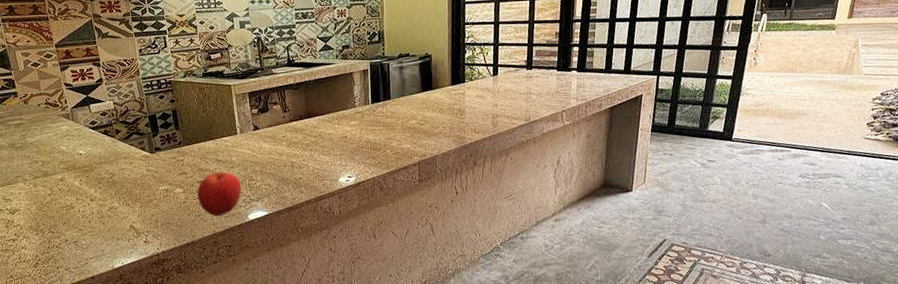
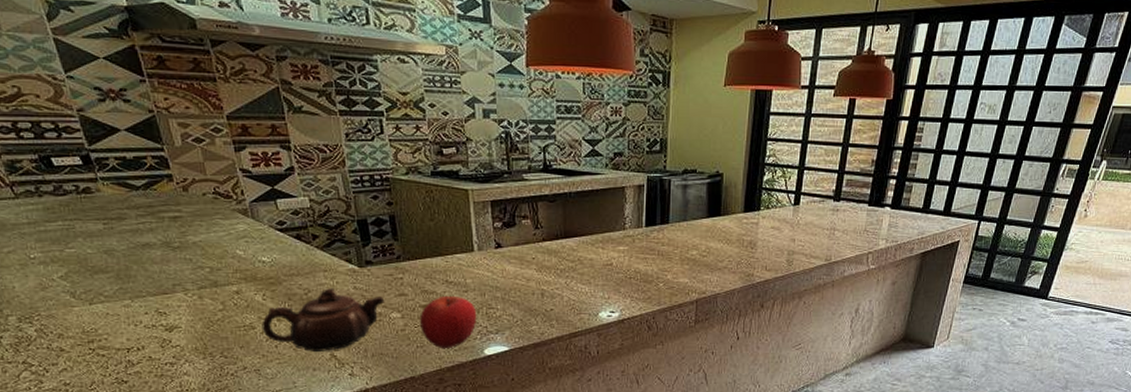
teapot: none [79,171,170,225] -> present [261,288,385,353]

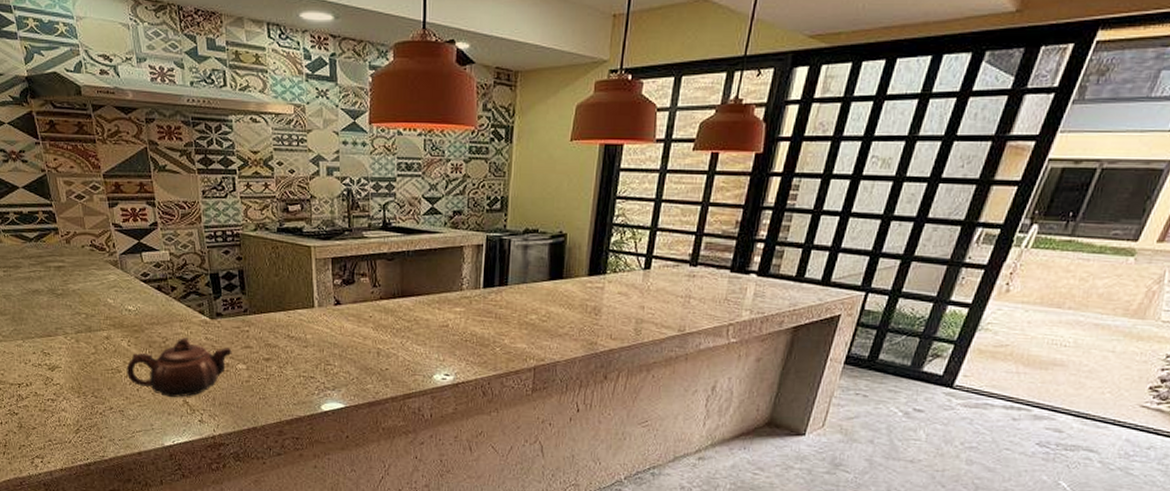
fruit: present [420,295,477,349] -> none [263,350,316,403]

